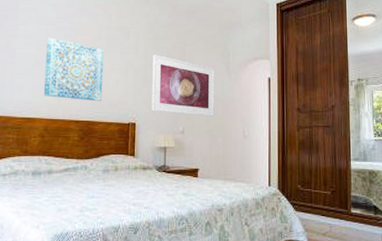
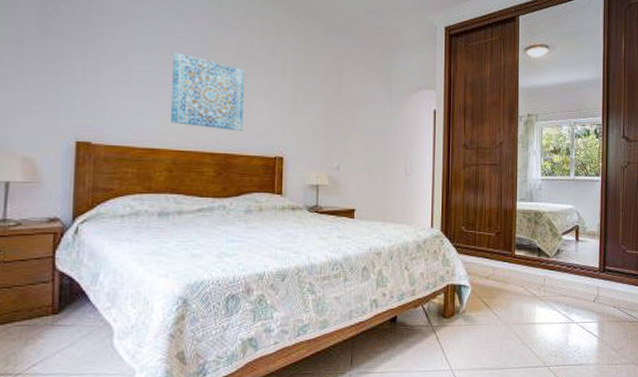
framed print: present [151,54,214,116] -> none [302,78,375,151]

